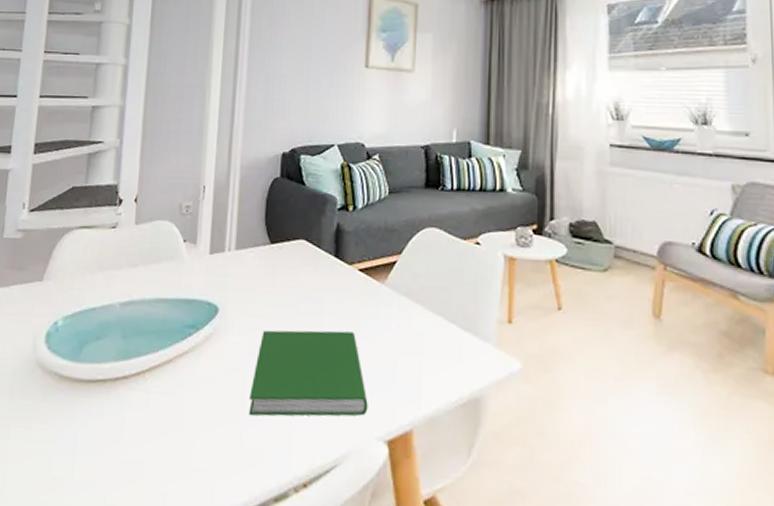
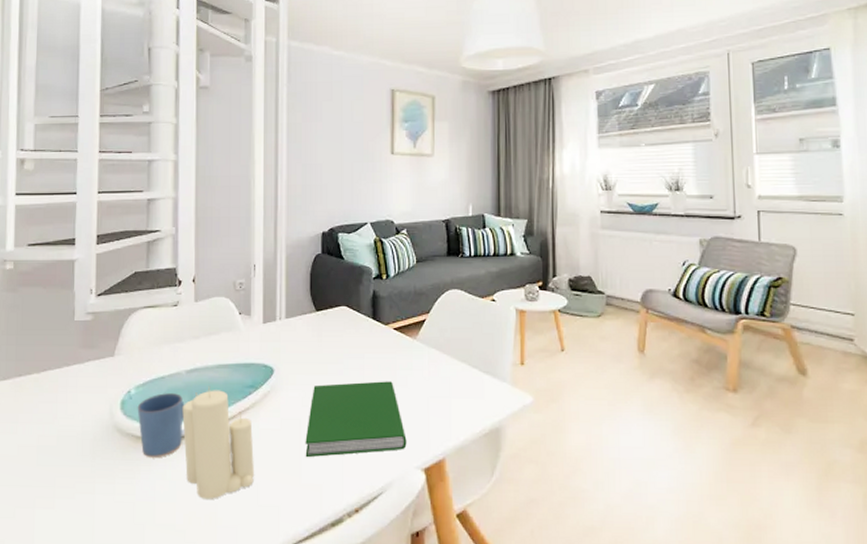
mug: none [63,327,116,403] -> present [137,393,185,458]
candle: none [112,322,190,457] -> present [182,386,254,499]

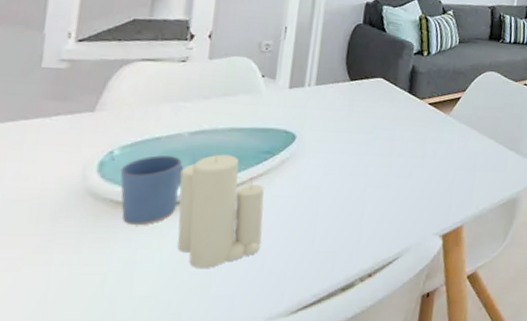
hardcover book: present [305,381,407,458] -> none [321,152,429,225]

